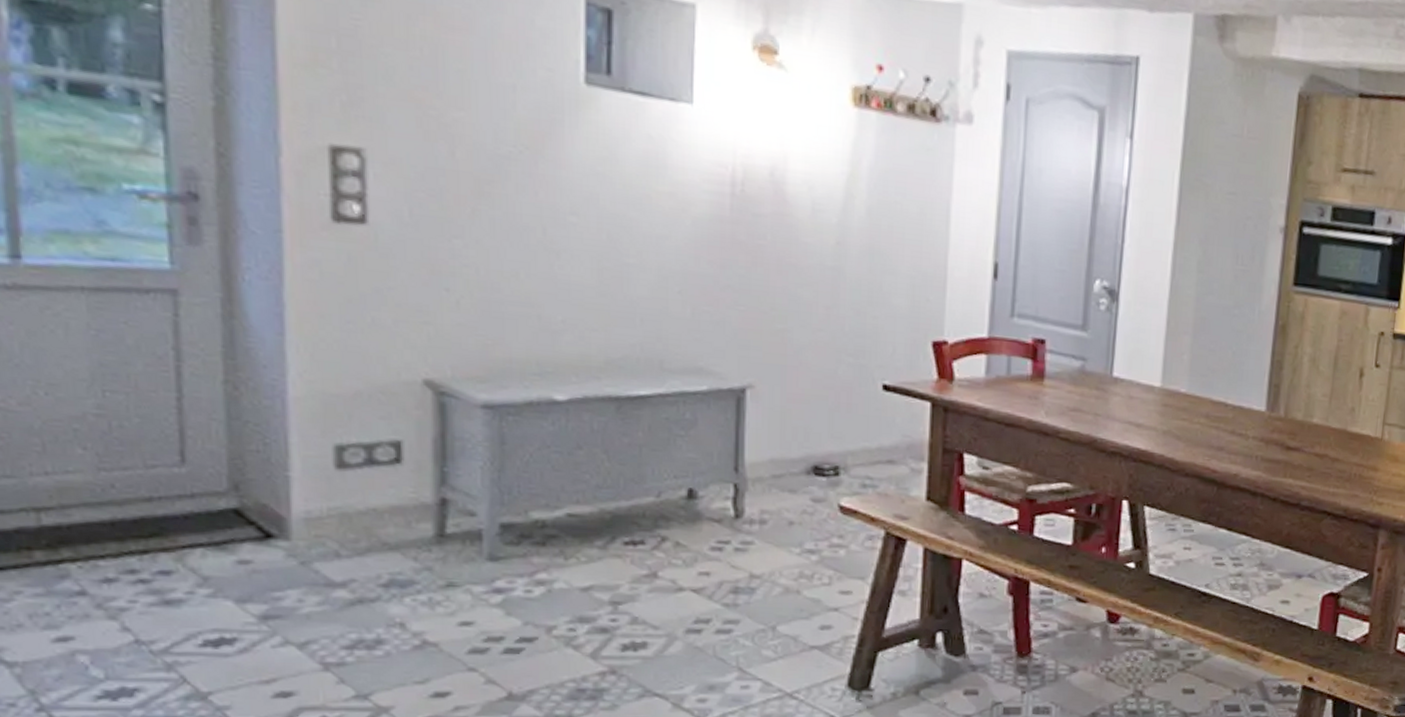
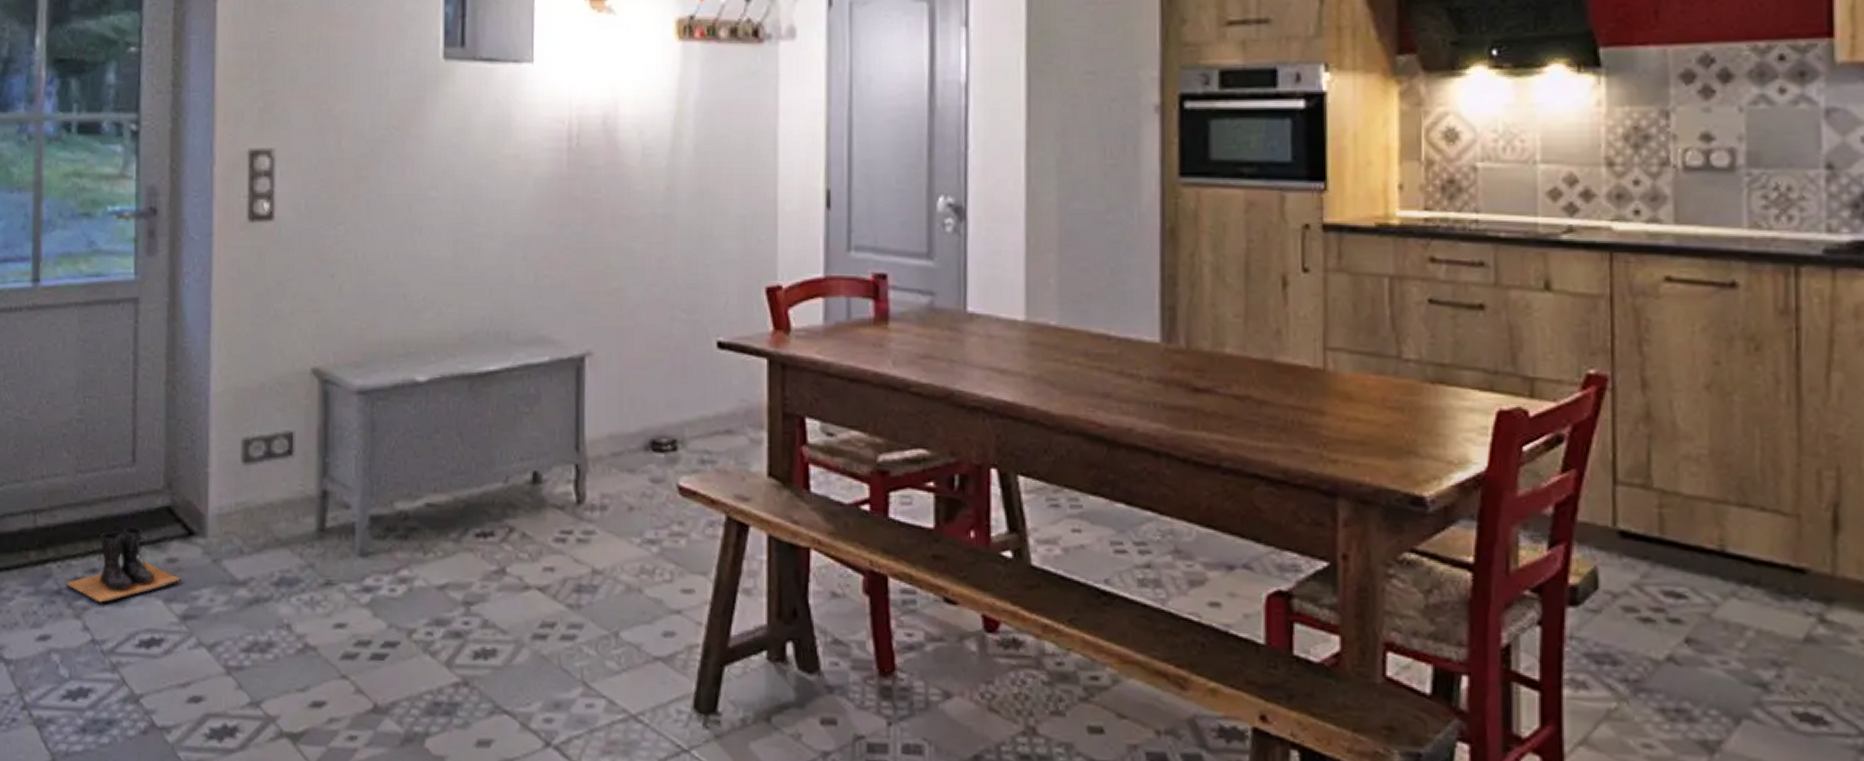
boots: none [90,528,259,604] -> present [65,526,182,603]

